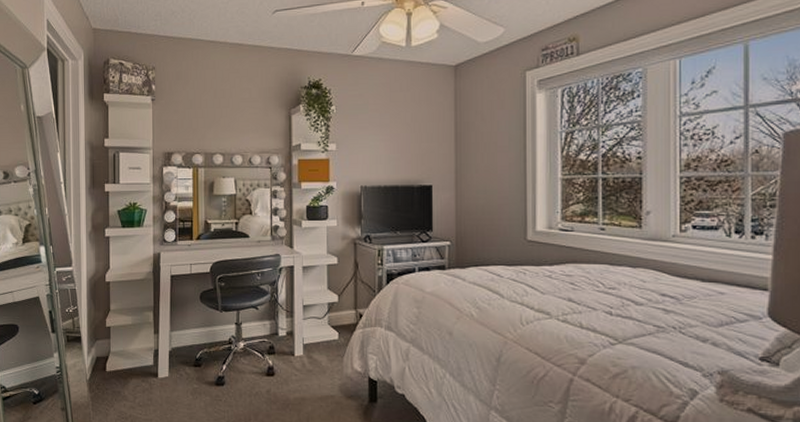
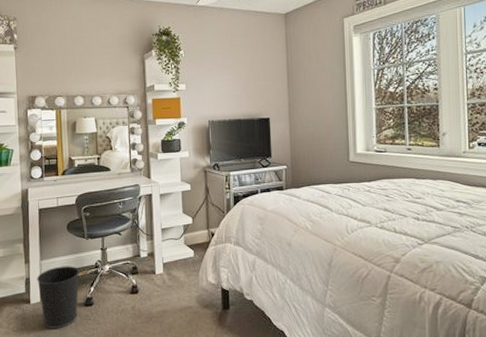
wastebasket: none [165,339,212,408] -> present [36,266,80,330]

